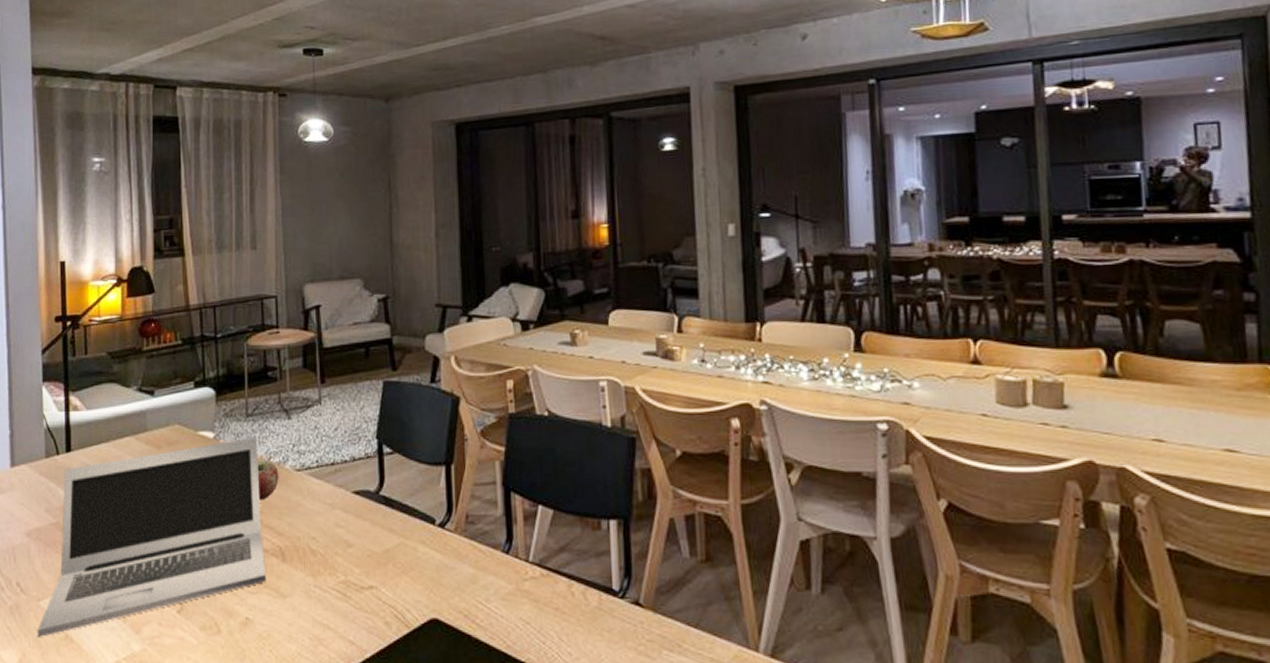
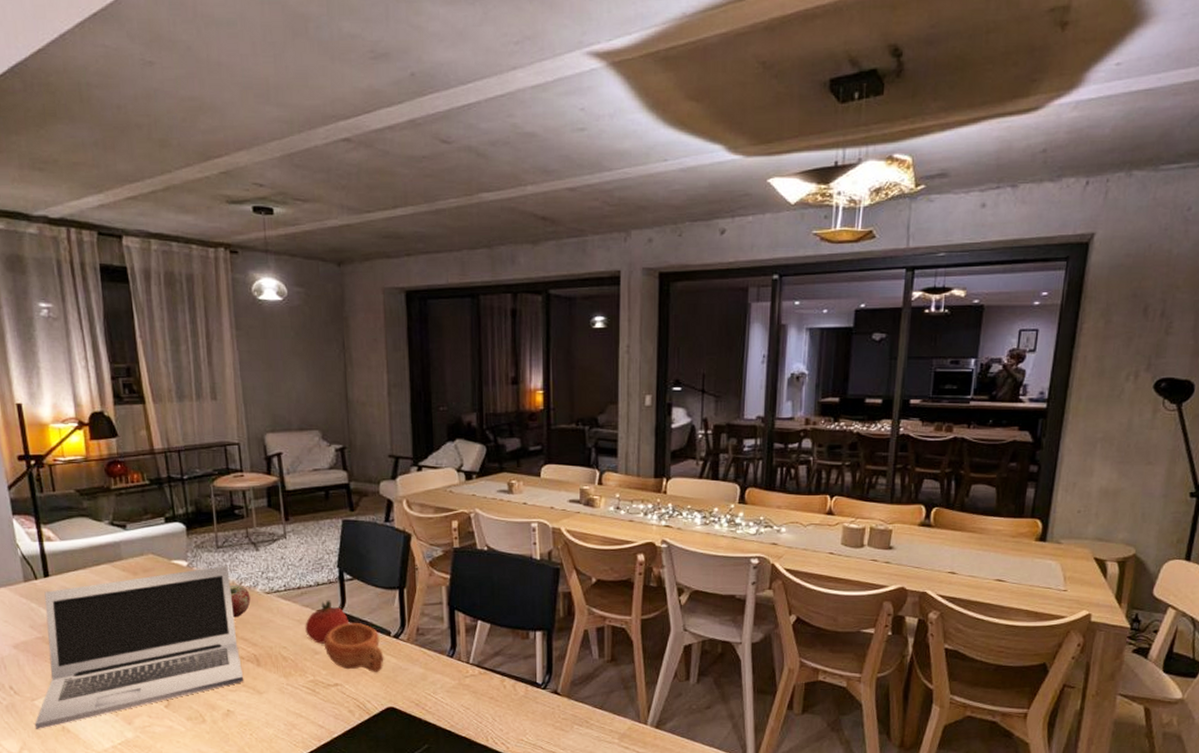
fruit: none [338,479,387,534] -> present [305,600,349,644]
cup: none [358,508,427,572] -> present [324,623,384,672]

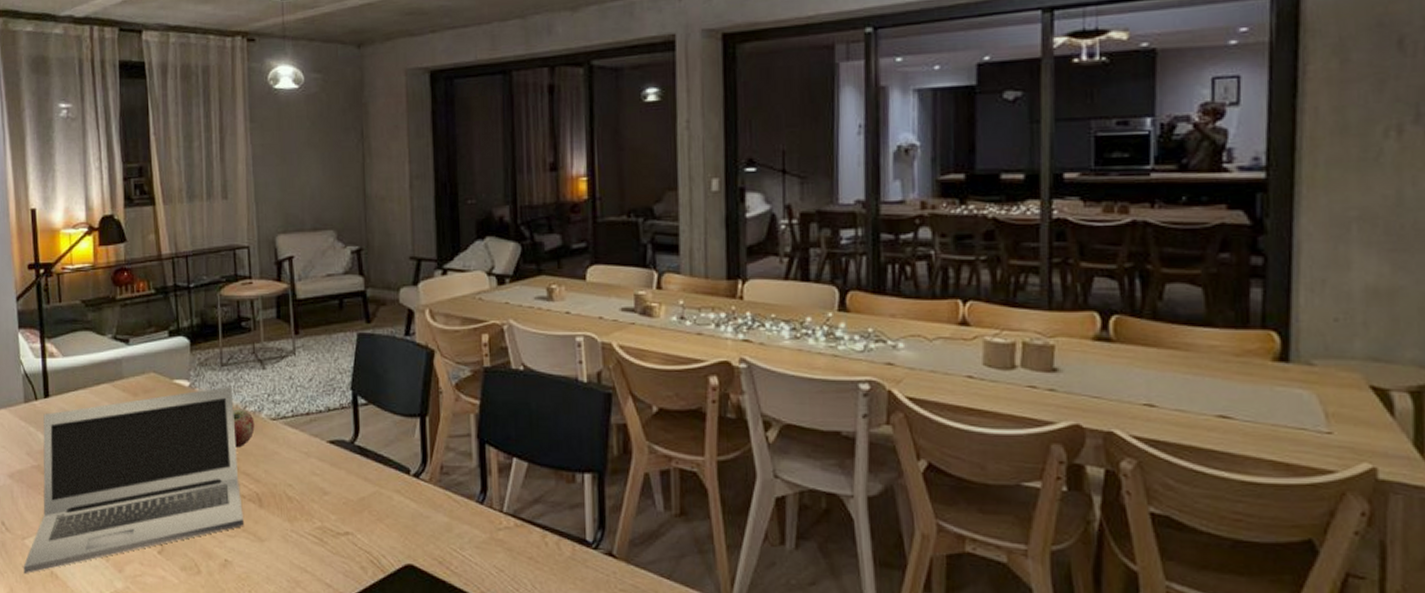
fruit: present [305,600,349,644] -> none [313,429,362,482]
cup: present [324,623,384,672] -> none [334,457,402,520]

